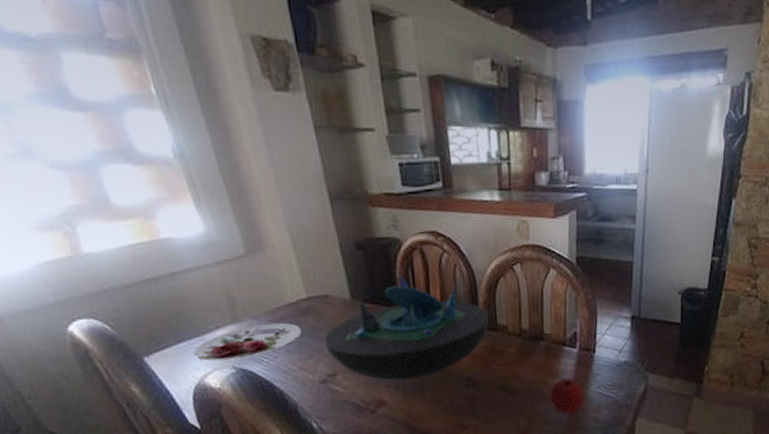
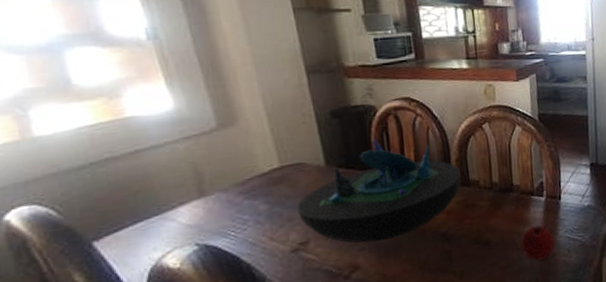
plate: present [194,322,302,362] -> none [152,193,273,240]

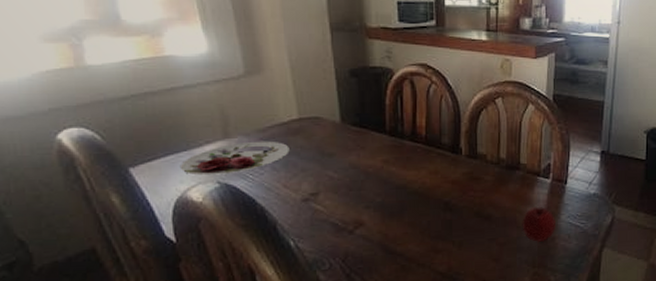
plate: none [152,193,273,240] -> present [181,141,290,176]
decorative bowl: present [297,138,461,243] -> none [311,100,469,202]

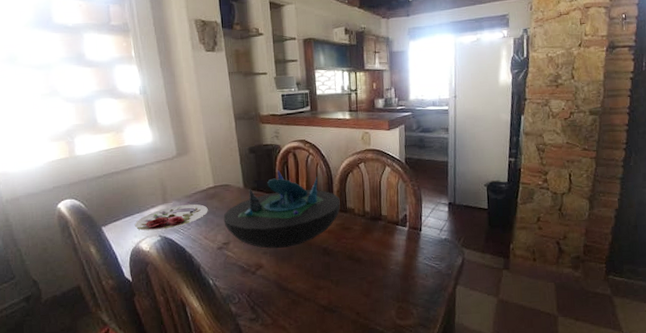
decorative bowl: none [311,100,469,202] -> present [223,169,341,249]
apple: present [522,207,555,242] -> none [386,251,414,280]

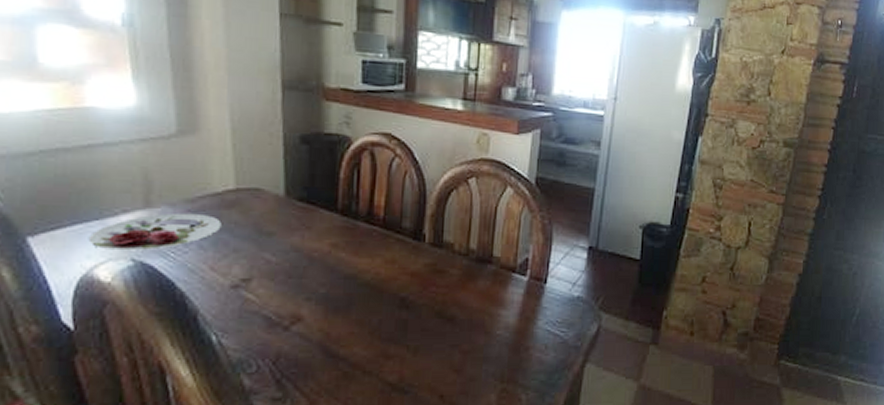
decorative bowl: present [223,169,341,249] -> none [246,173,434,294]

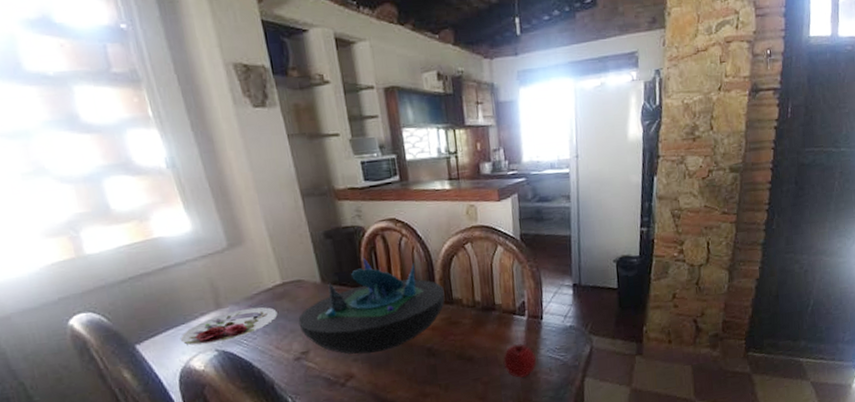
decorative bowl: none [246,173,434,294] -> present [298,257,445,355]
apple: none [490,310,531,352] -> present [503,344,536,378]

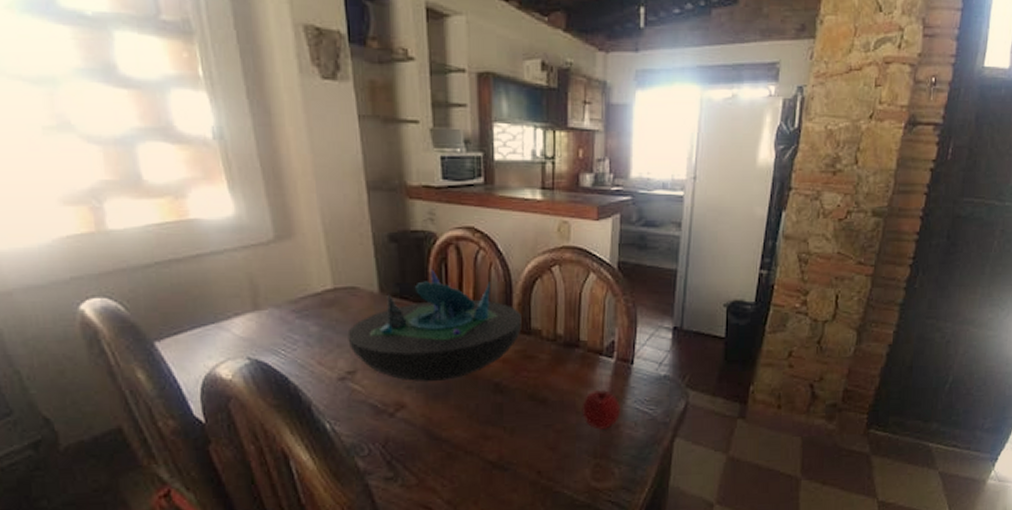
plate: present [181,307,278,346] -> none [209,313,324,351]

